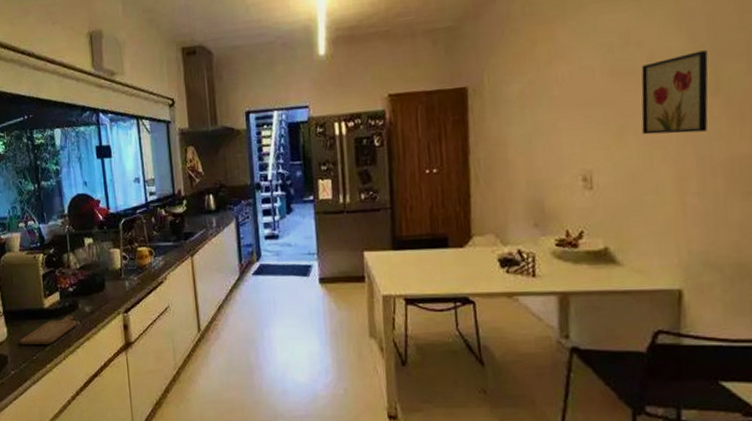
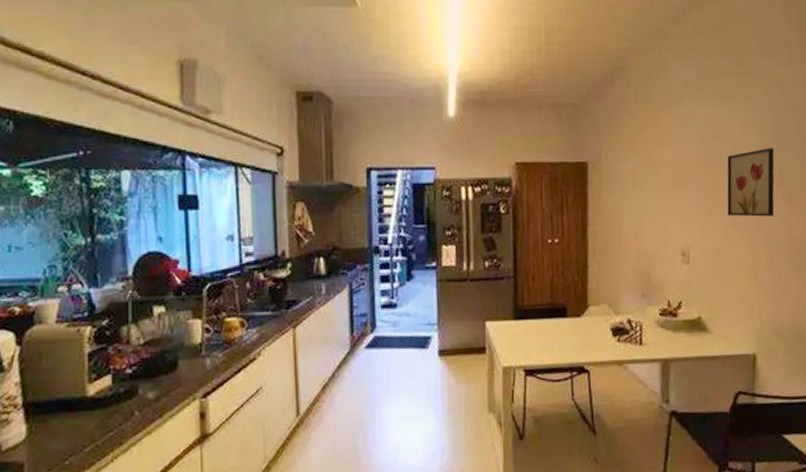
chopping board: present [20,316,77,345] -> none [46,404,135,447]

